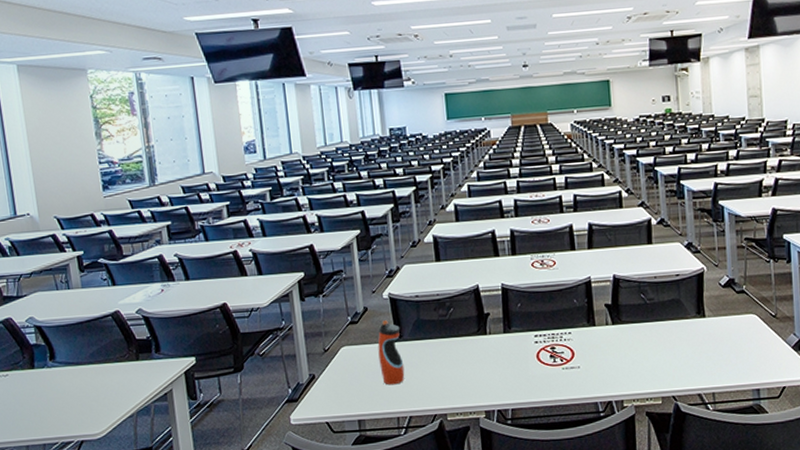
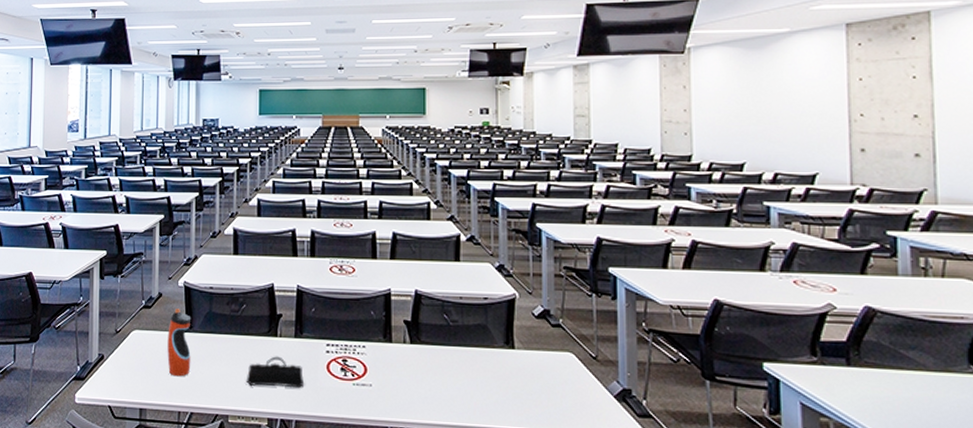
pencil case: none [460,352,517,383] -> present [246,356,305,388]

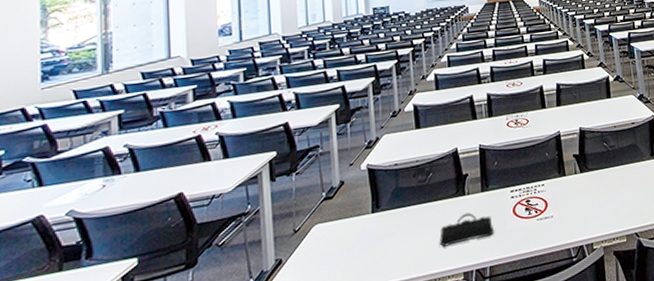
water bottle: present [167,308,192,377] -> none [353,192,382,260]

